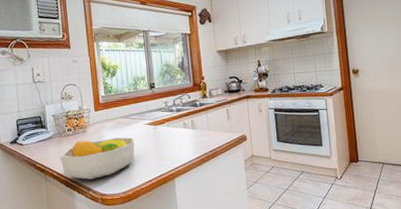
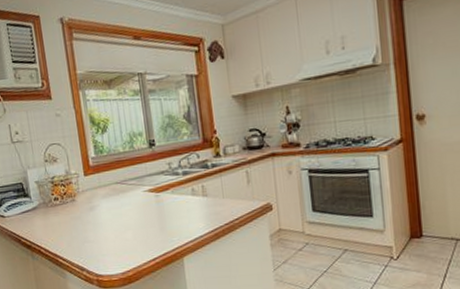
fruit bowl: present [59,137,135,180] -> none [46,207,134,258]

